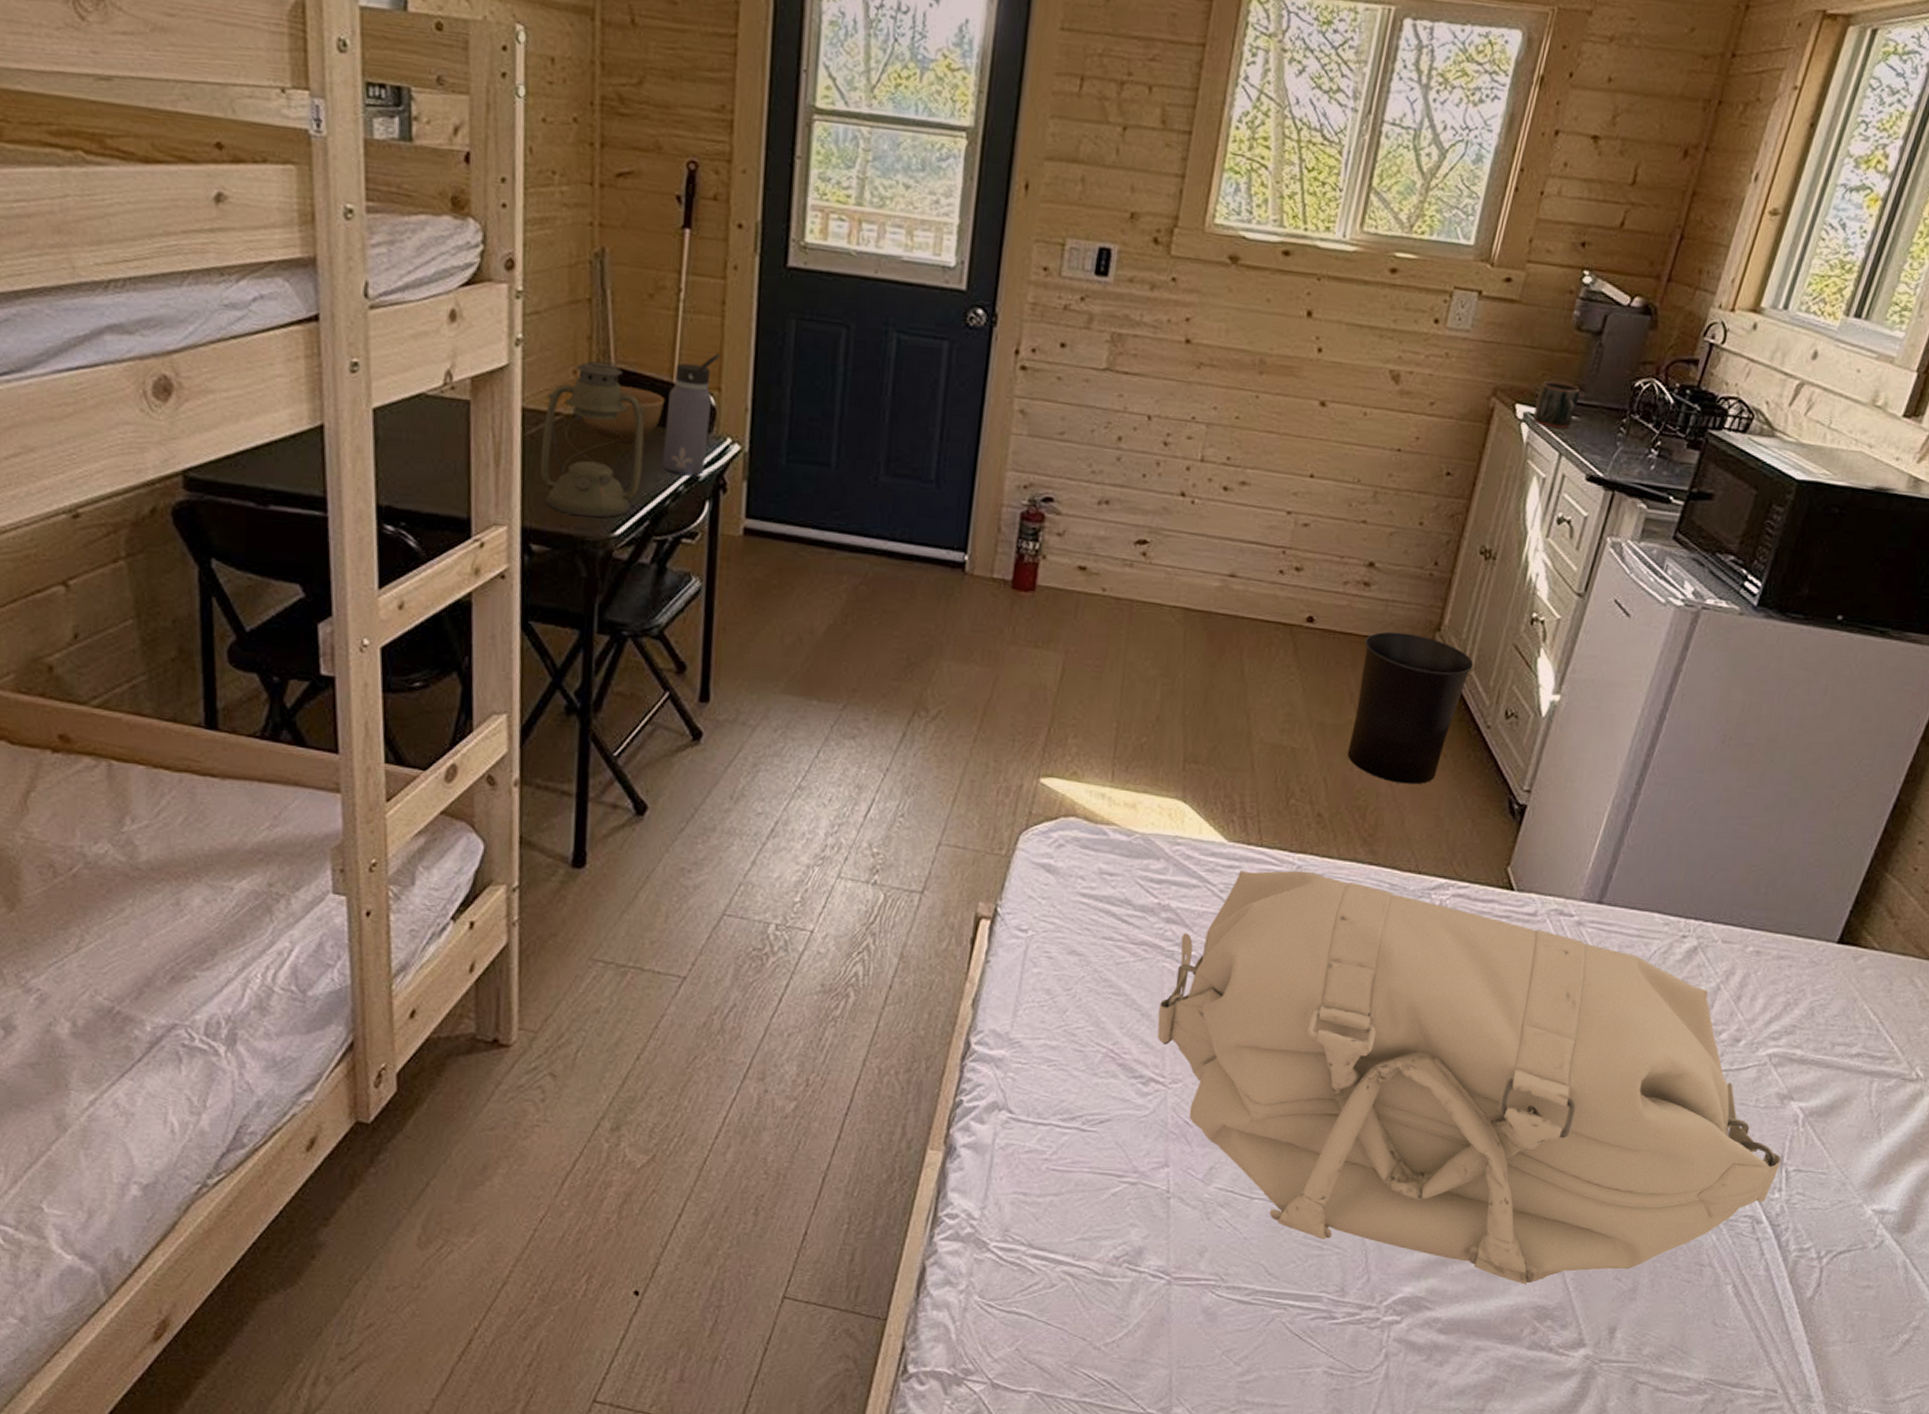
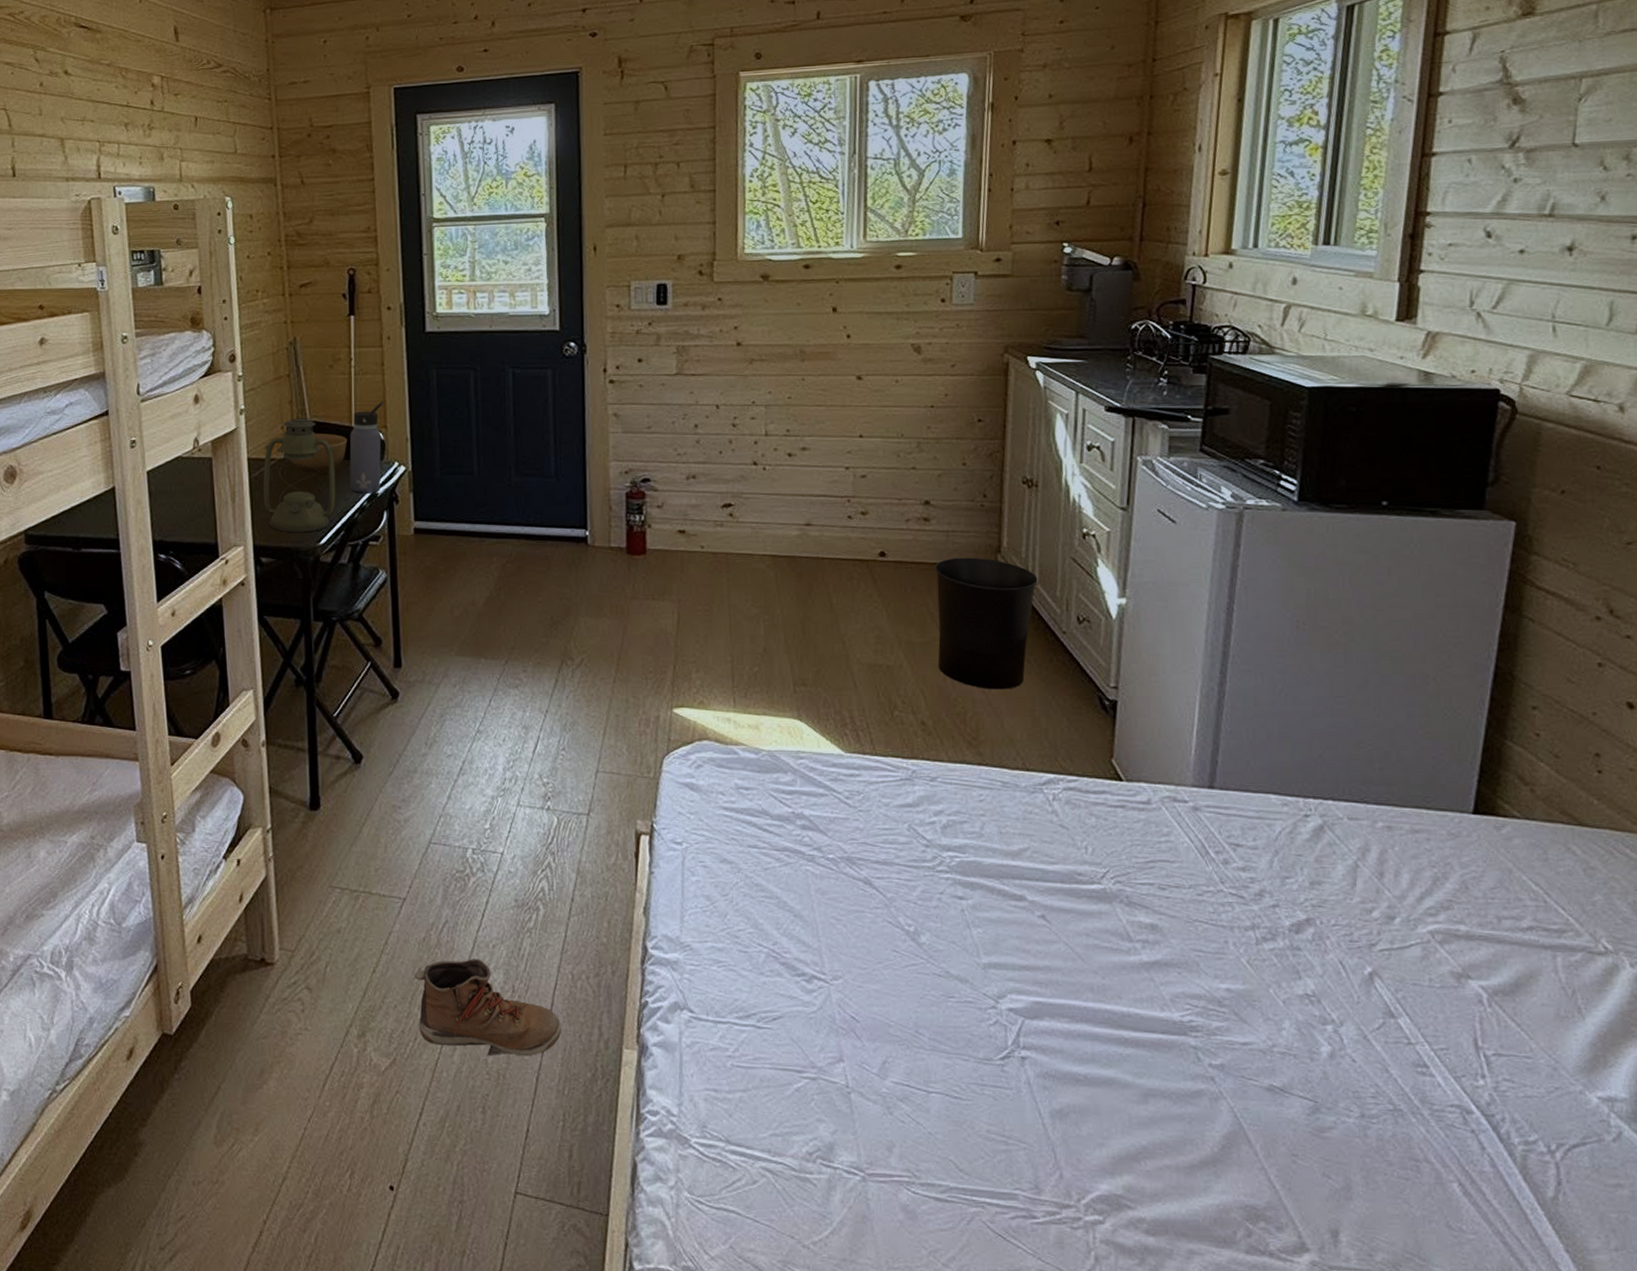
hiking boot: none [687,1048,860,1155] -> present [414,959,562,1056]
duffel bag: present [1157,870,1782,1285] -> none [809,775,1476,1182]
mug: present [1533,381,1581,429] -> none [1045,333,1084,371]

